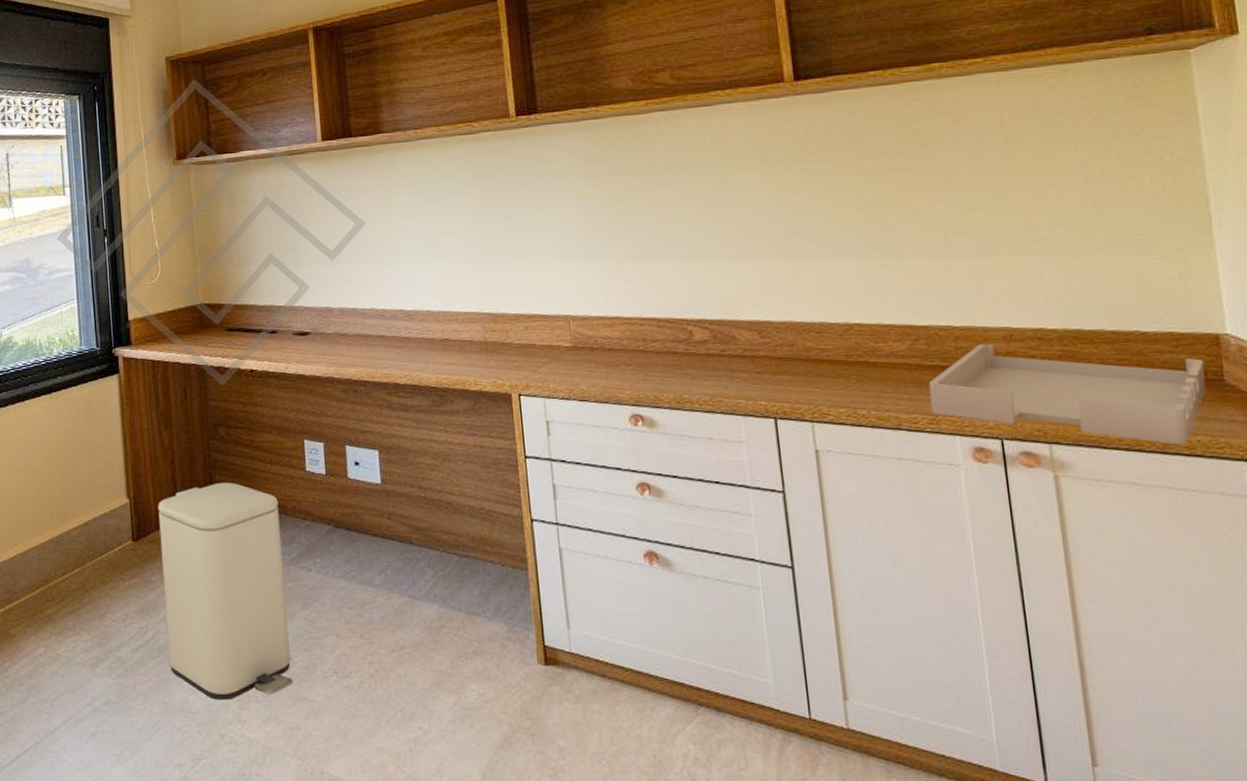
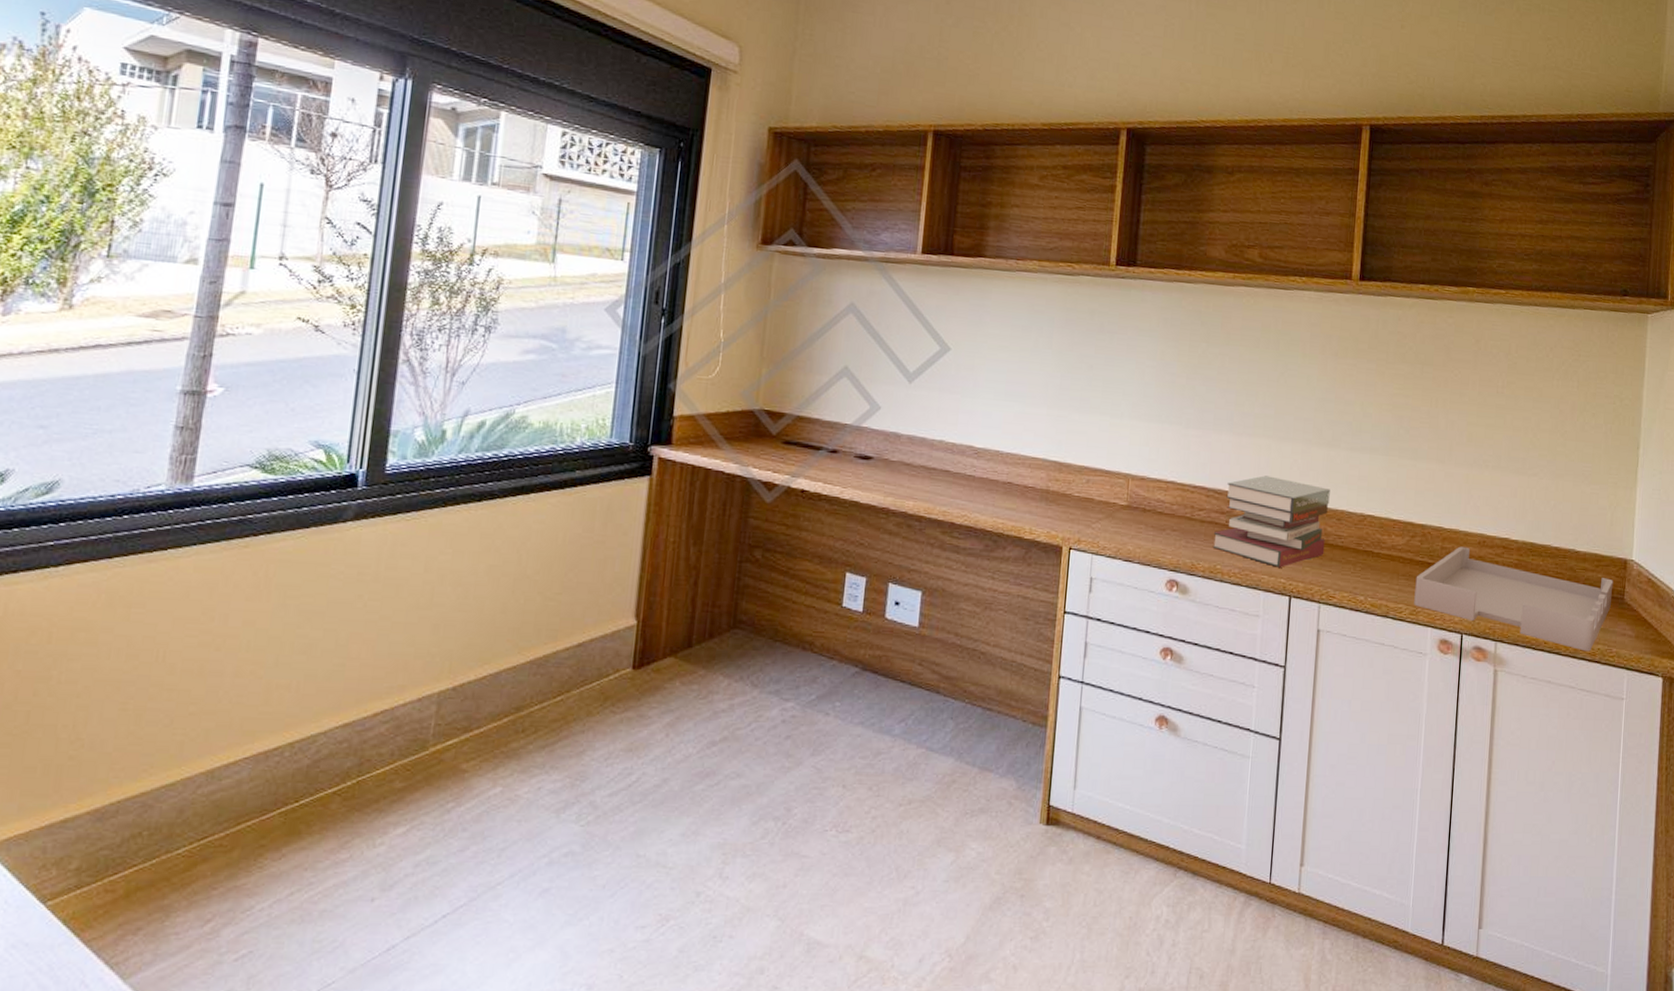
pedal bin: present [158,482,293,700] -> none [651,610,807,854]
books: none [673,297,808,390] -> present [1212,475,1330,568]

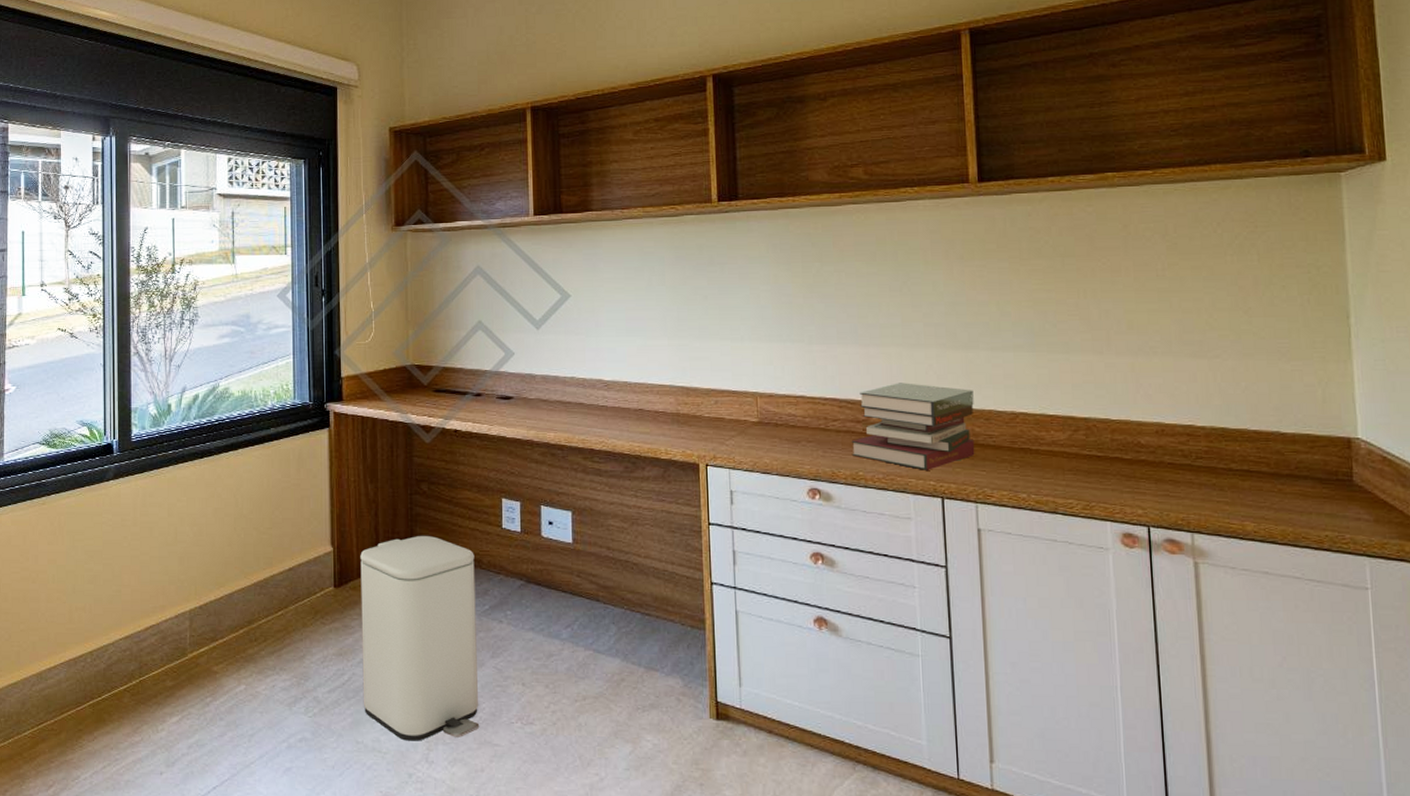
pedal bin: none [651,610,807,854] -> present [360,535,480,741]
desk organizer: present [1414,546,1613,652] -> none [1085,437,1337,539]

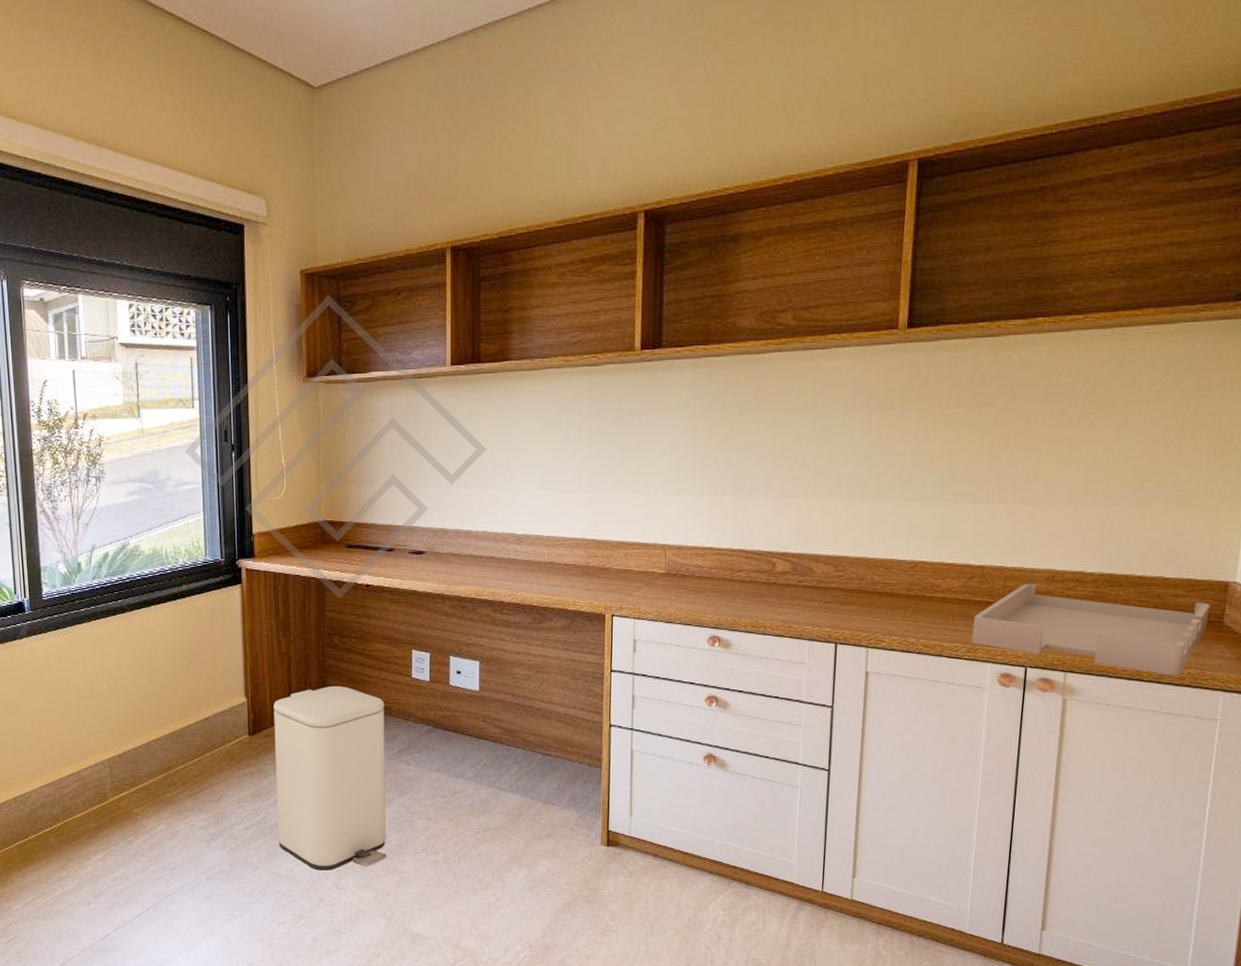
books: present [851,383,975,470] -> none [753,533,877,618]
desk organizer: none [1085,437,1337,539] -> present [971,583,1211,676]

